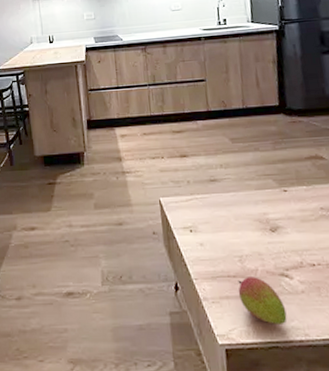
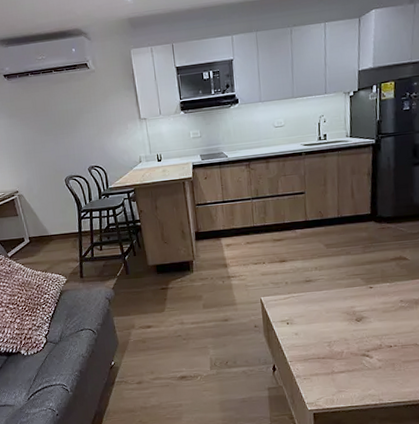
fruit: present [238,277,287,326] -> none [326,357,366,394]

